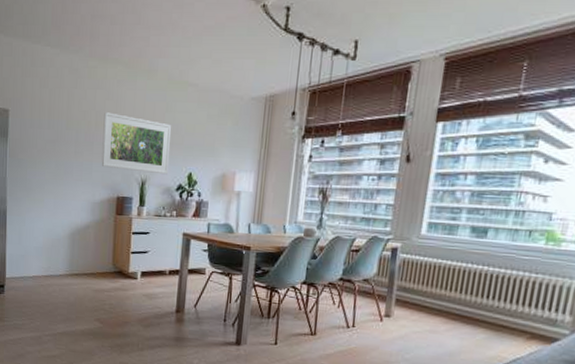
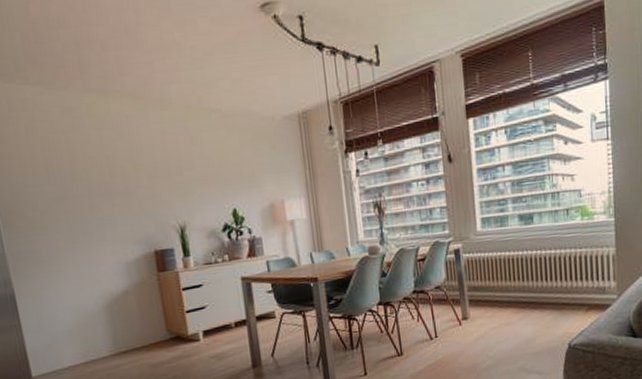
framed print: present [101,112,171,175] -> none [117,154,209,219]

